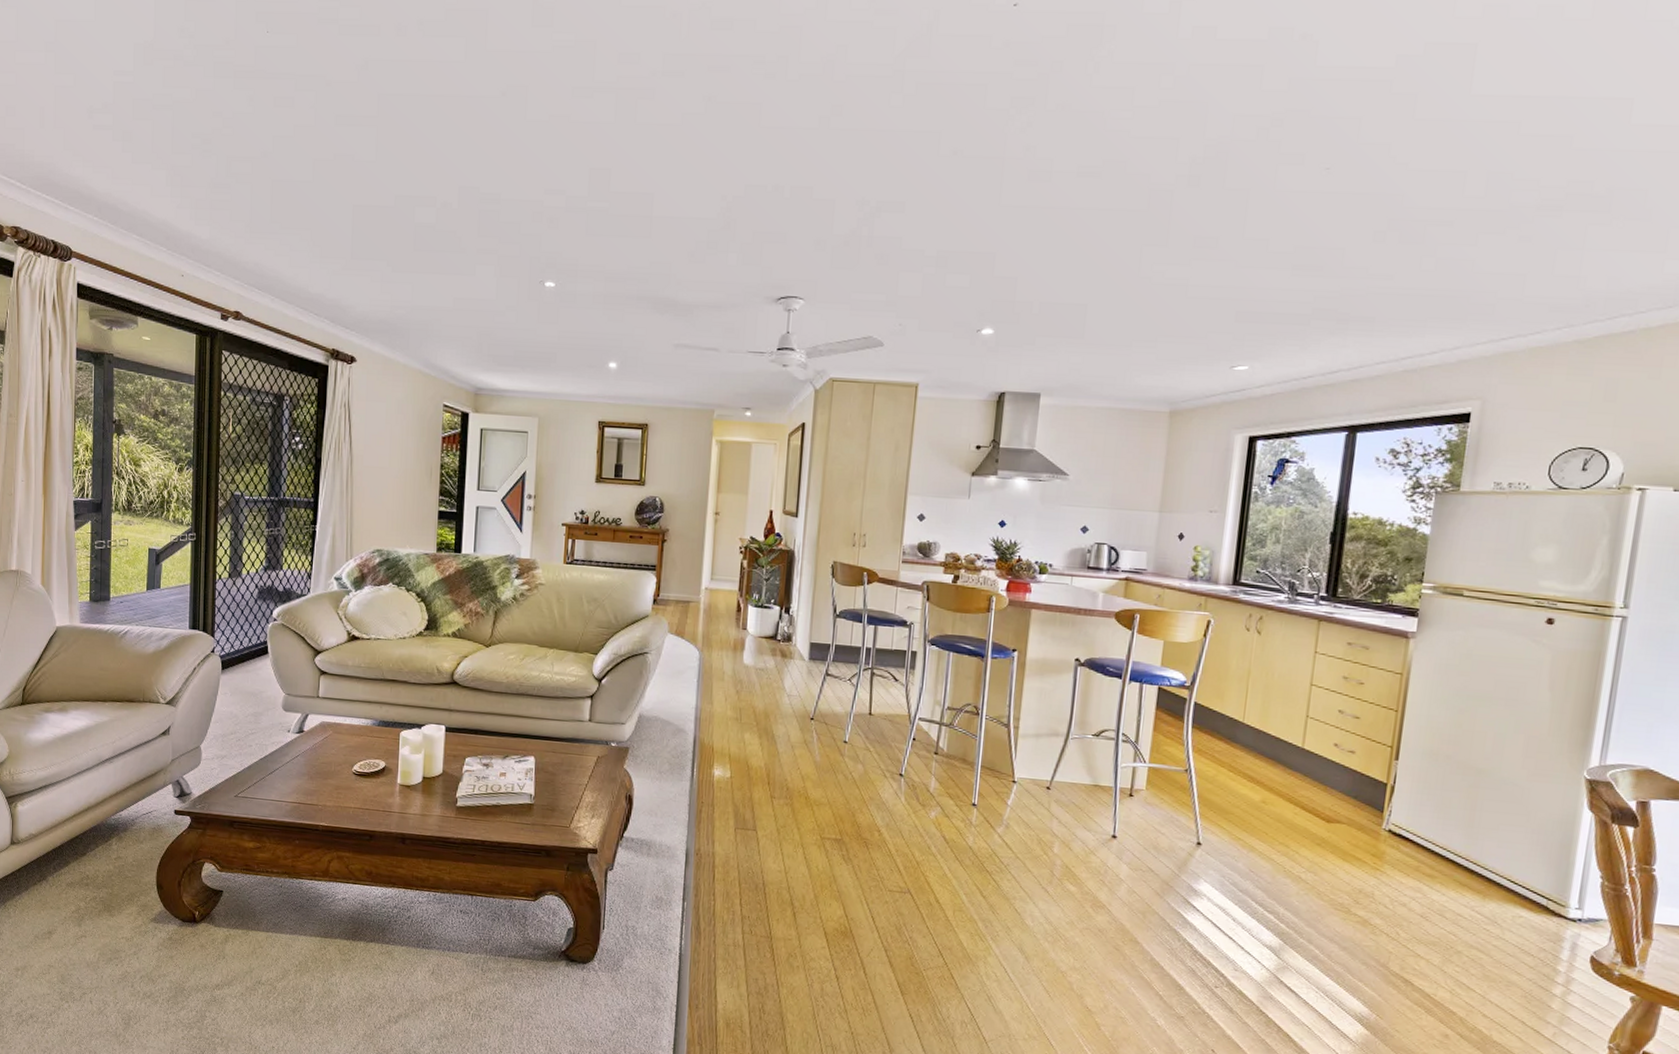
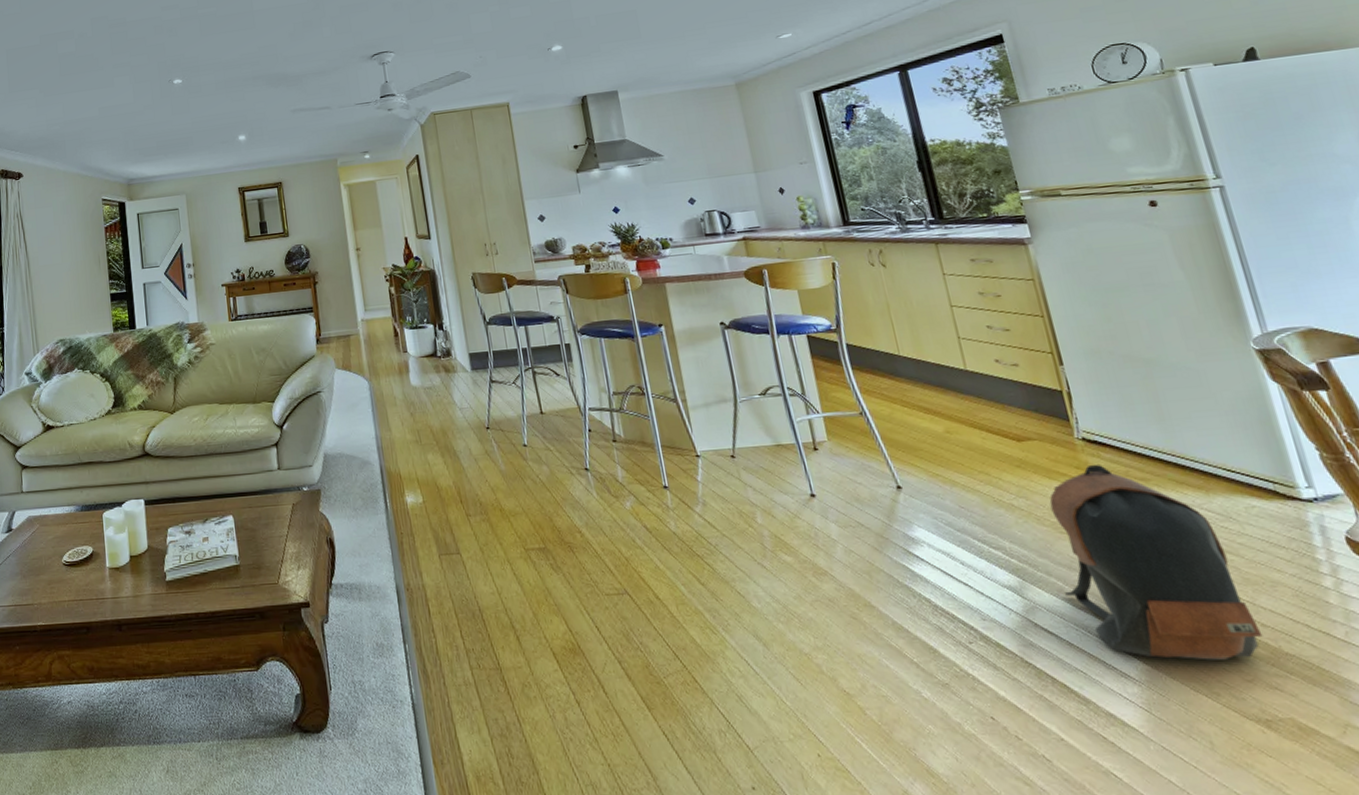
backpack: none [1318,855,1481,1039] -> present [1049,465,1263,660]

